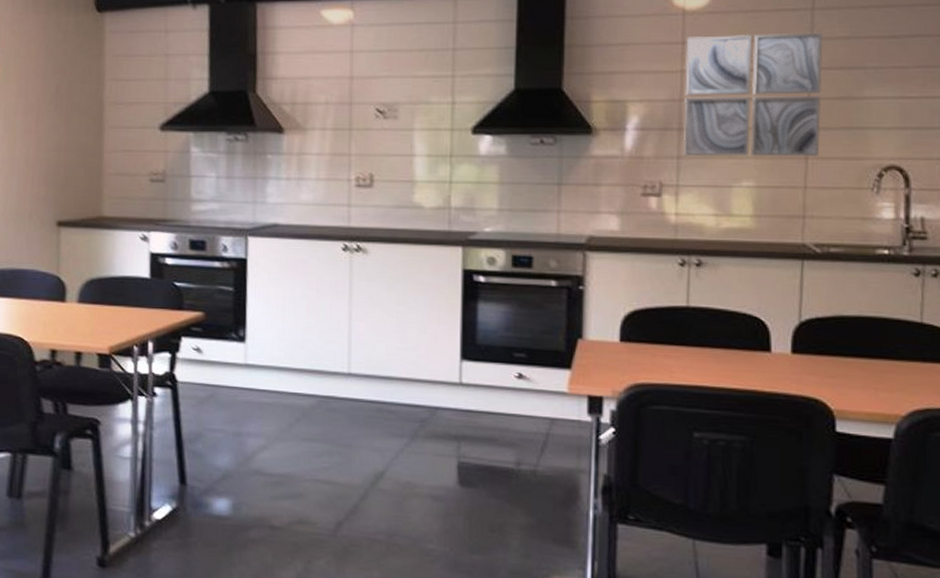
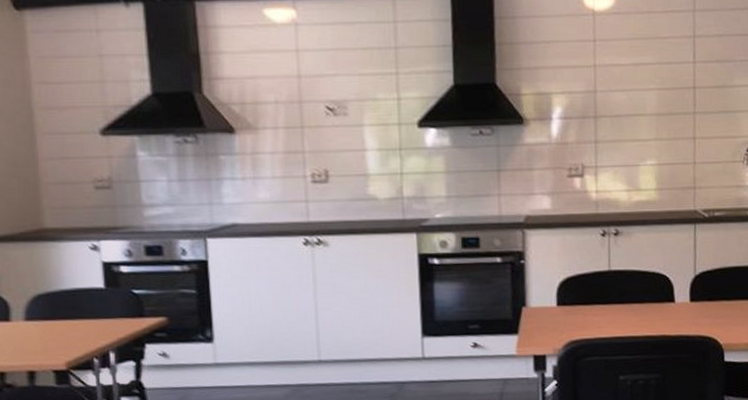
wall art: present [683,32,823,157] -> none [597,31,704,141]

